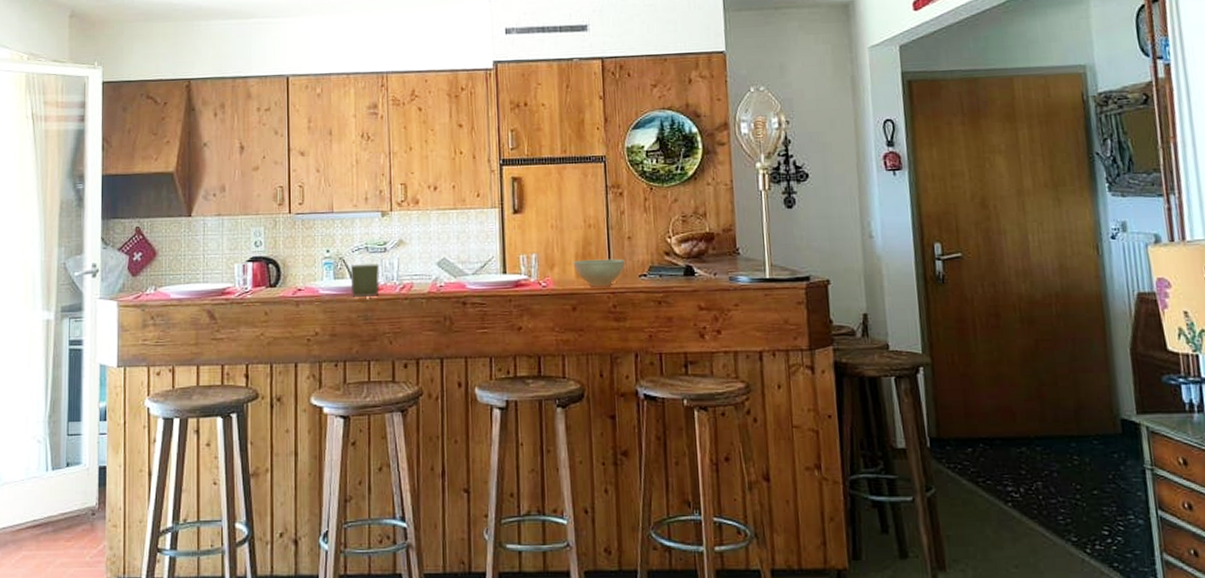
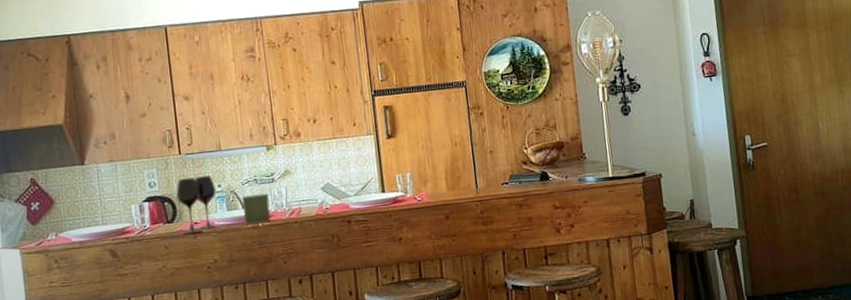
wine glass: none [282,239,326,301] -> present [176,175,221,235]
bowl: present [573,258,626,289] -> none [443,171,489,199]

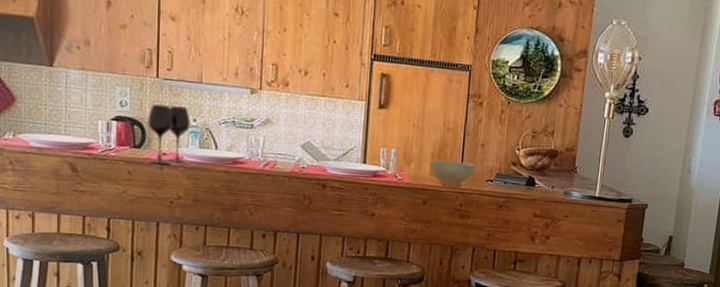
mug: present [241,193,271,225] -> none [216,136,245,169]
bowl: none [443,171,489,199] -> present [428,159,476,188]

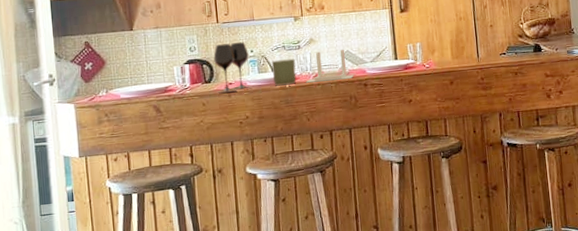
mug: none [216,136,245,169] -> present [271,58,297,86]
napkin holder: none [254,136,317,176] -> present [306,49,358,83]
bowl: present [428,159,476,188] -> none [449,42,489,67]

